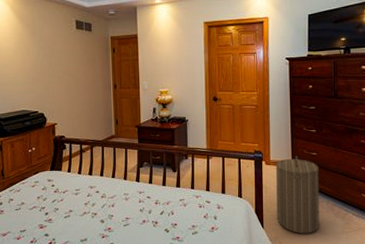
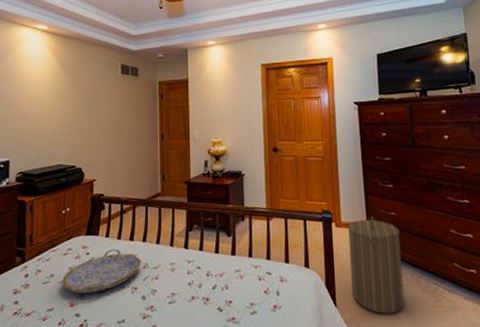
serving tray: none [31,181,99,218] -> present [62,248,140,293]

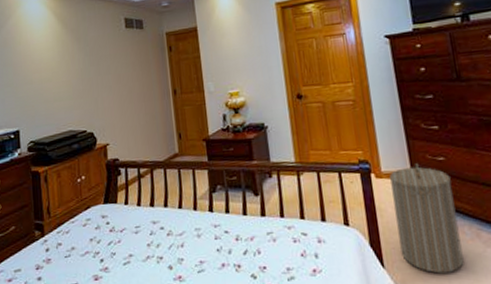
serving tray: present [62,248,140,293] -> none [83,215,164,266]

